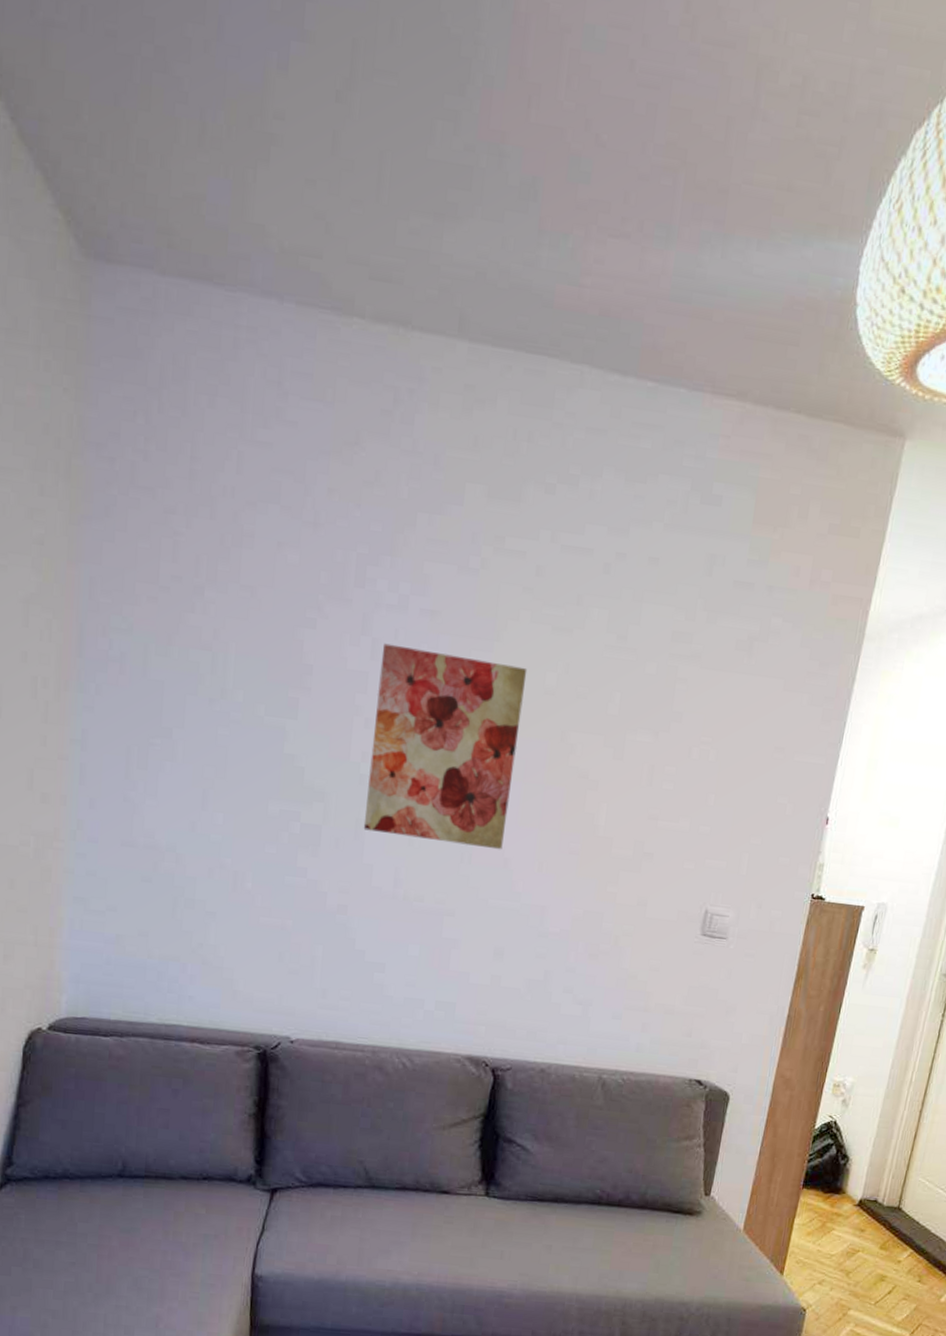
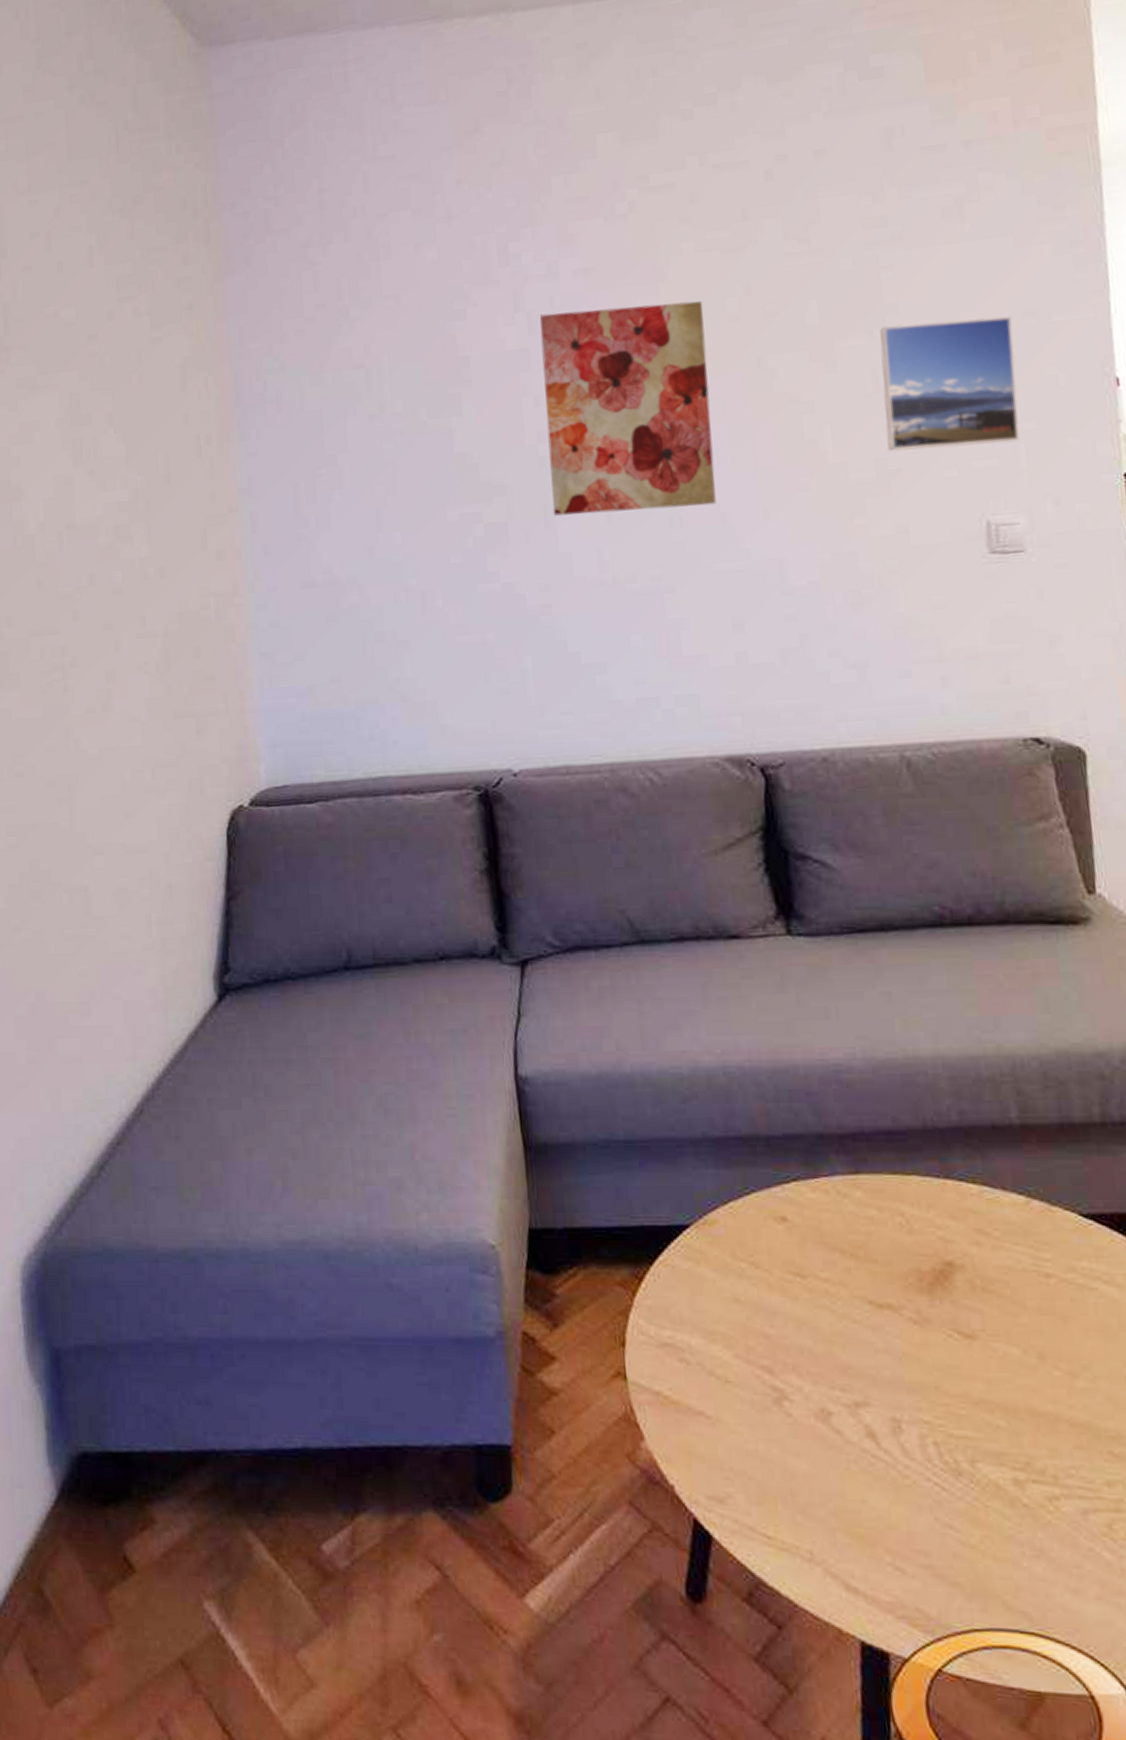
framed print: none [647,731,765,852] -> present [880,316,1021,452]

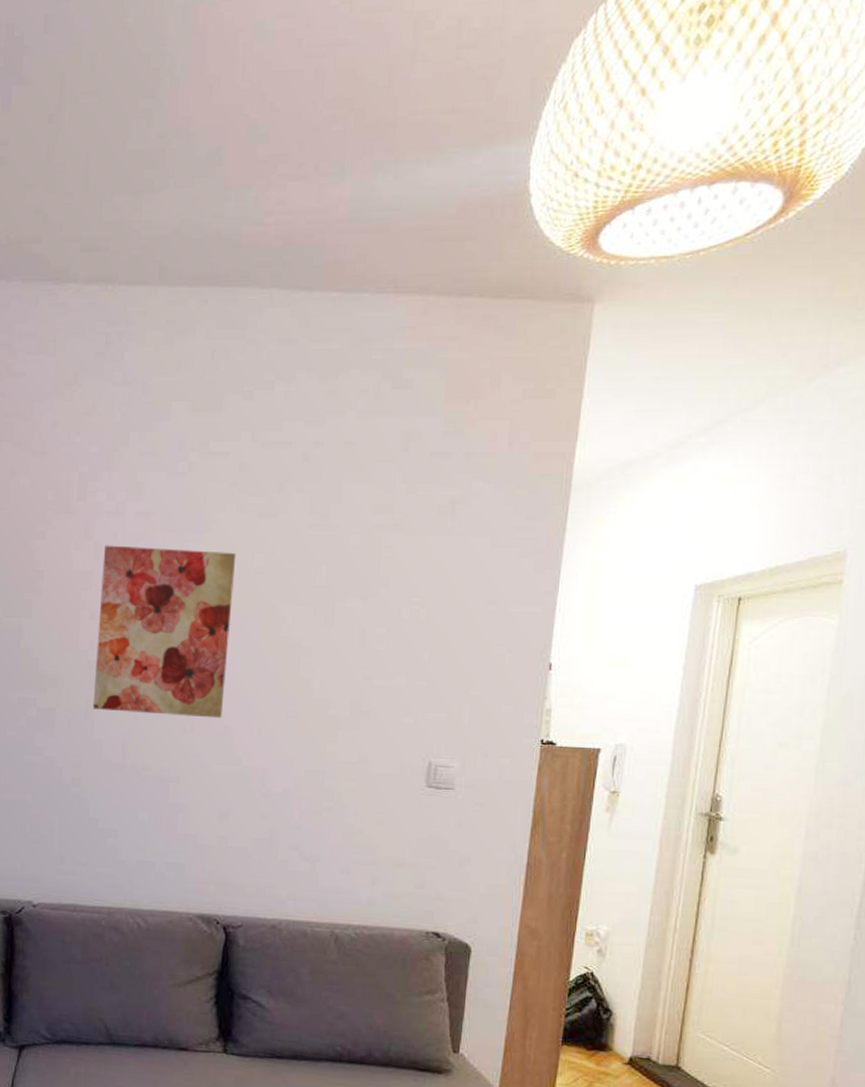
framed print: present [880,316,1021,452] -> none [363,596,477,703]

